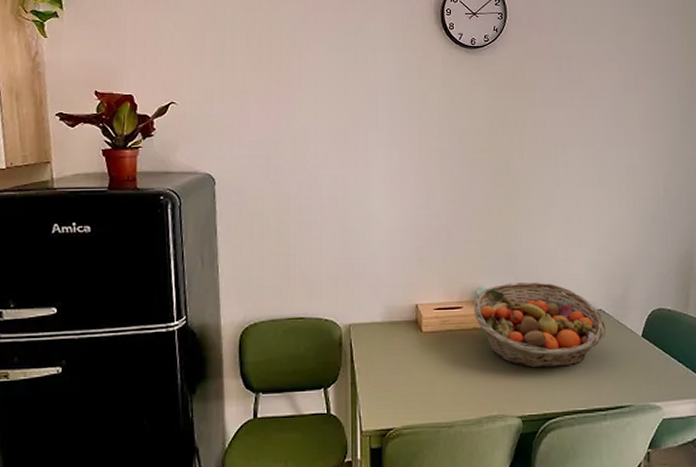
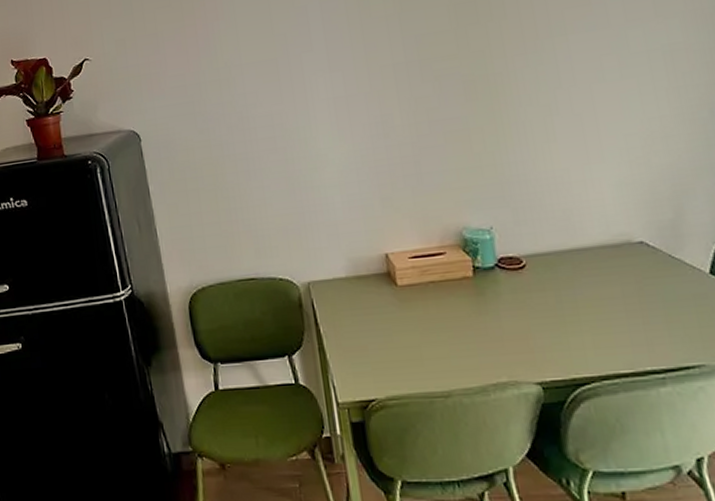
fruit basket: present [473,281,607,369] -> none [459,213,654,323]

